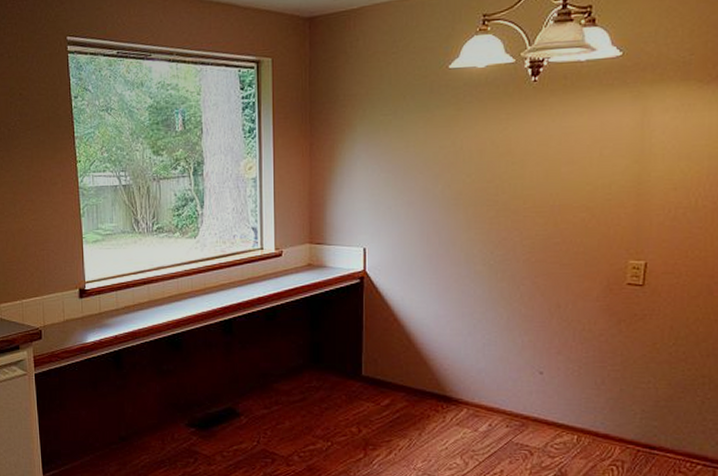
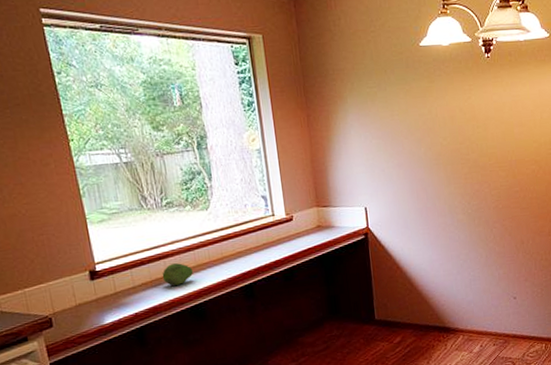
fruit: none [144,290,175,312] -> present [162,263,194,286]

